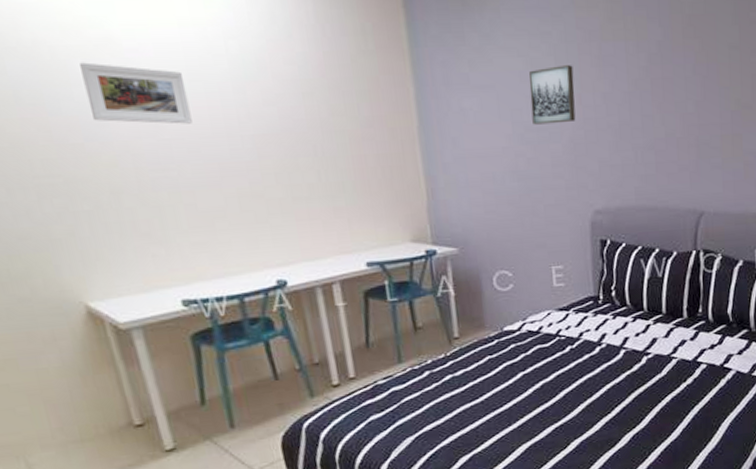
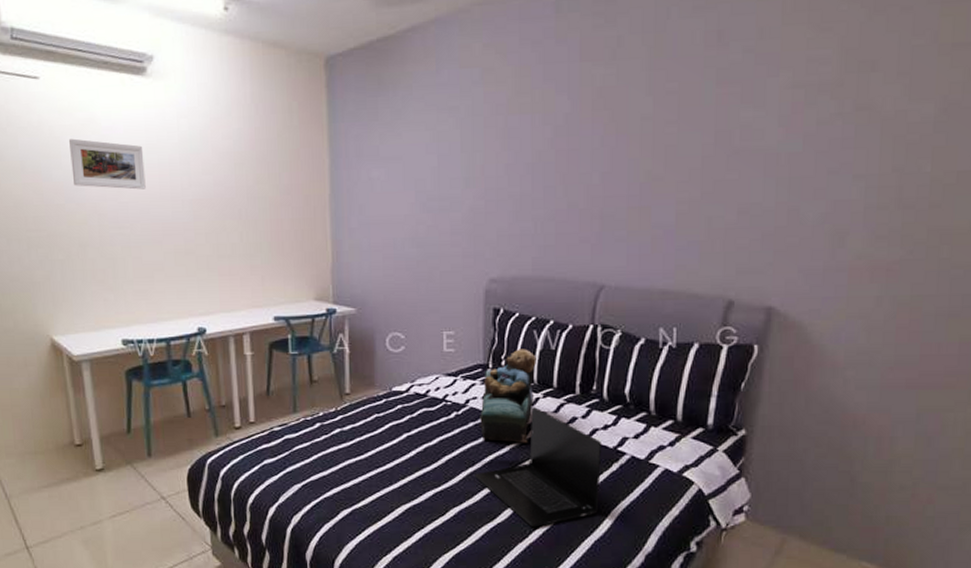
wall art: present [529,65,576,125] -> none [434,138,478,194]
teddy bear: none [593,278,645,371] -> present [478,349,536,443]
laptop: none [593,333,710,449] -> present [475,406,602,528]

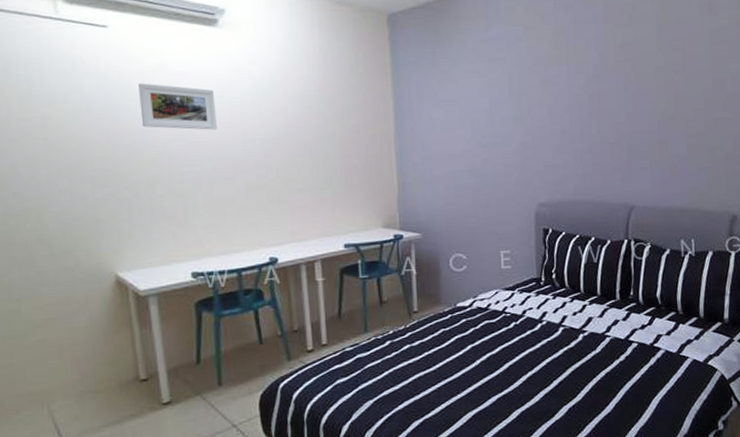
laptop: present [475,406,602,528] -> none [534,312,642,422]
teddy bear: present [478,349,536,443] -> none [535,263,582,346]

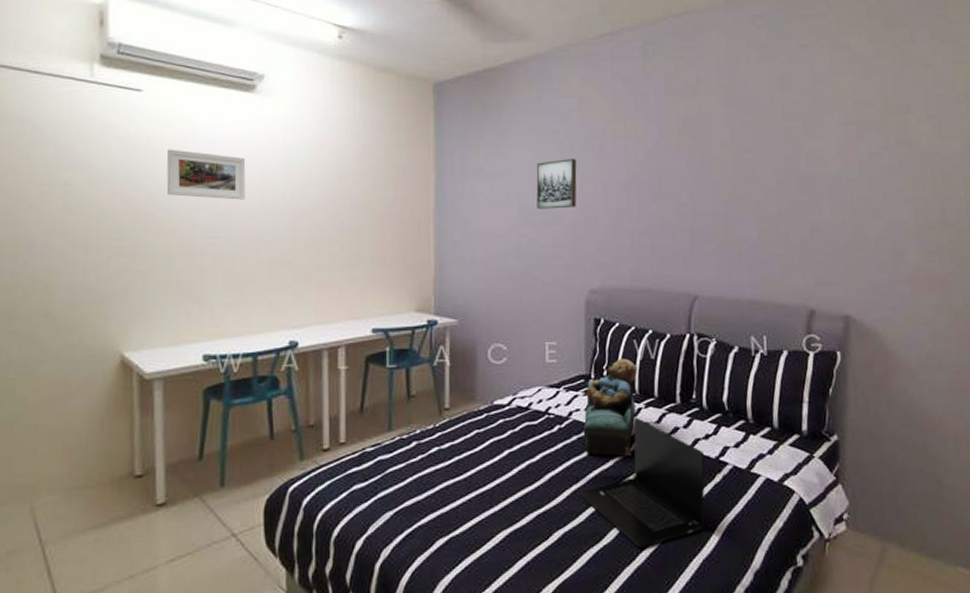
wall art: none [487,84,525,132] -> present [536,159,577,209]
laptop: none [534,312,642,422] -> present [579,417,705,549]
teddy bear: none [535,263,582,346] -> present [582,358,637,456]

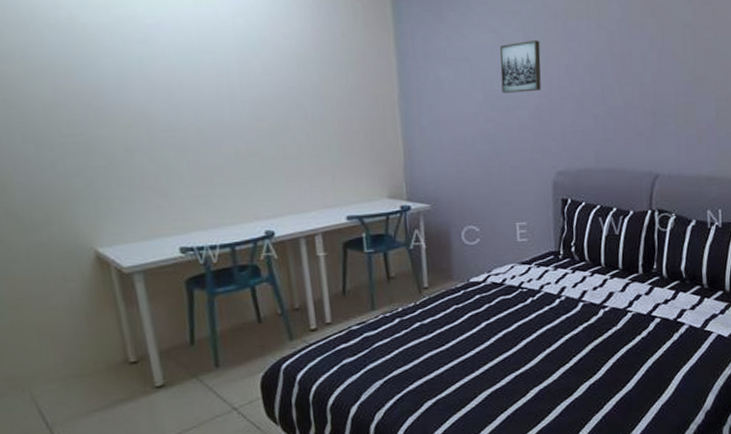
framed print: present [166,149,246,200] -> none [107,36,200,91]
laptop: present [579,417,705,549] -> none [552,287,664,399]
teddy bear: present [582,358,637,456] -> none [553,235,603,322]

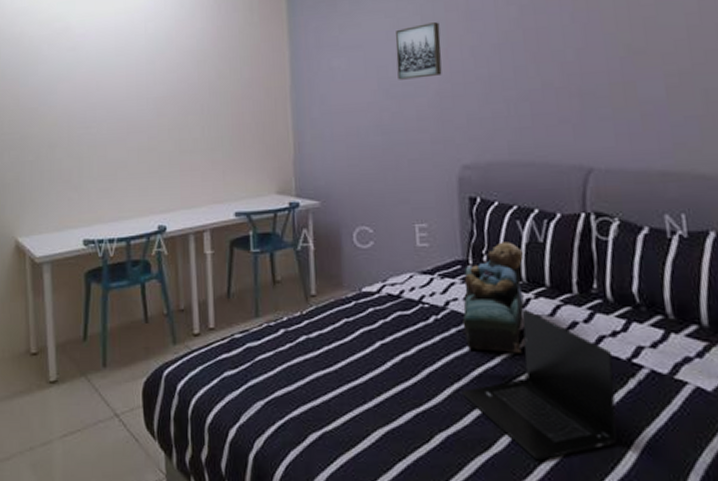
laptop: none [552,287,664,399] -> present [462,308,618,461]
teddy bear: none [553,235,603,322] -> present [462,242,524,353]

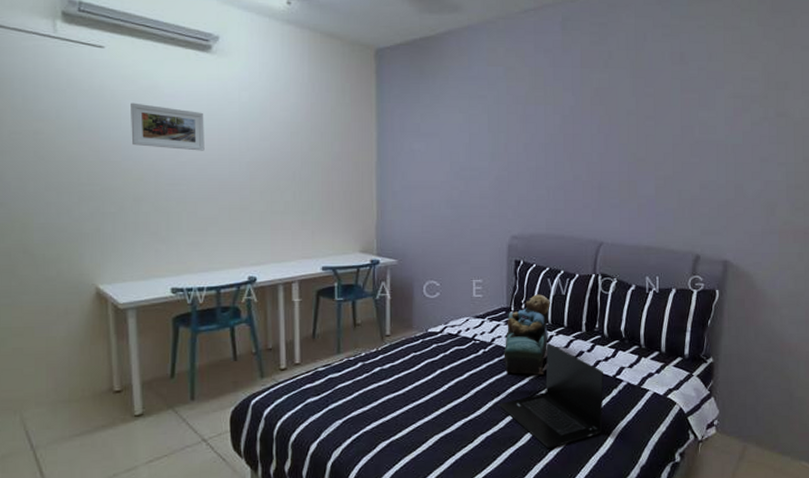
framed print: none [46,46,113,91] -> present [131,103,205,151]
wall art: present [395,22,442,80] -> none [466,121,502,165]

